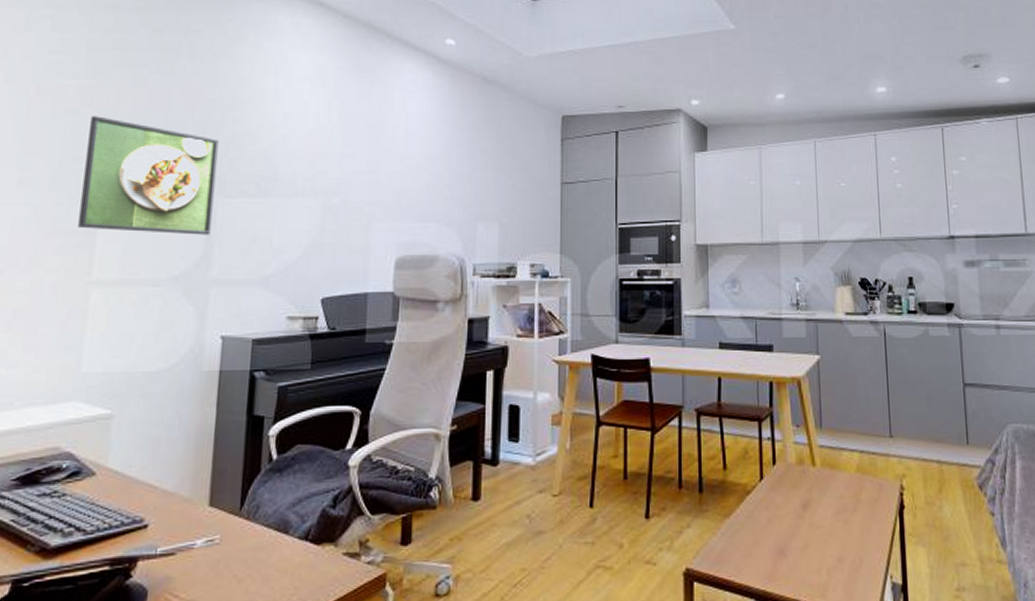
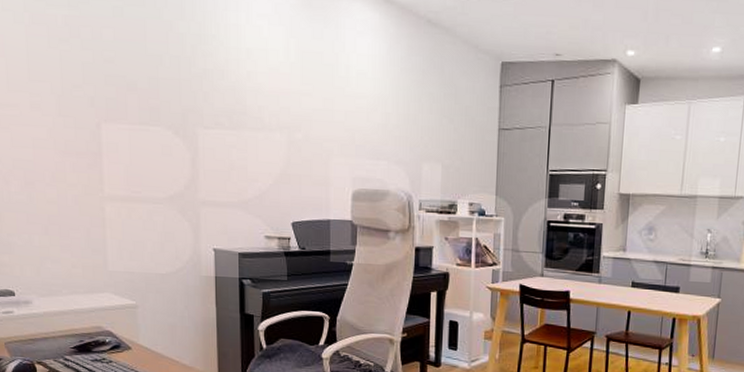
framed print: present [78,116,219,235] -> none [81,46,195,162]

